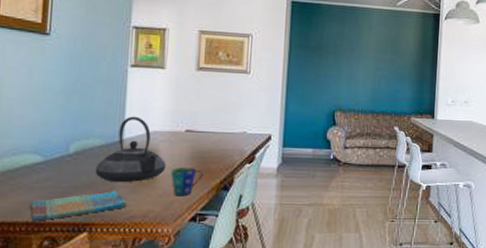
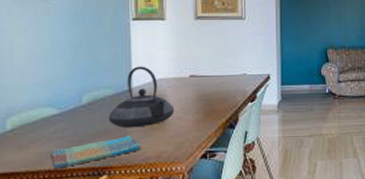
cup: present [170,166,204,197] -> none [179,109,211,137]

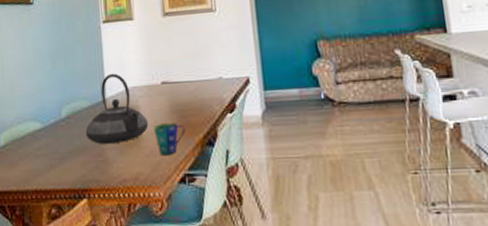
dish towel: present [50,135,141,169] -> none [36,152,118,189]
cup: none [179,109,211,137] -> present [153,122,186,156]

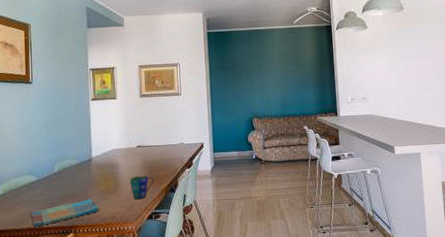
dish towel: none [36,152,118,189] -> present [30,198,99,227]
teapot: present [85,73,149,145] -> none [74,139,126,192]

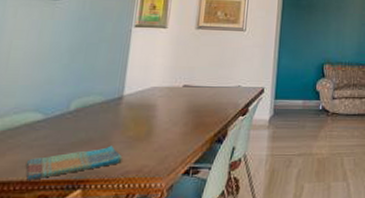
cup: present [129,175,155,200] -> none [167,120,199,150]

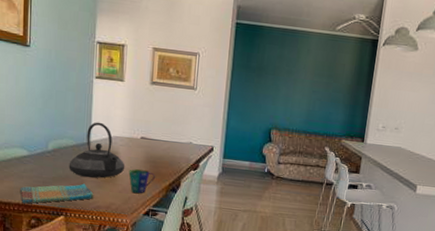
teapot: none [93,73,164,138] -> present [68,122,125,178]
cup: none [167,120,199,150] -> present [128,168,156,194]

